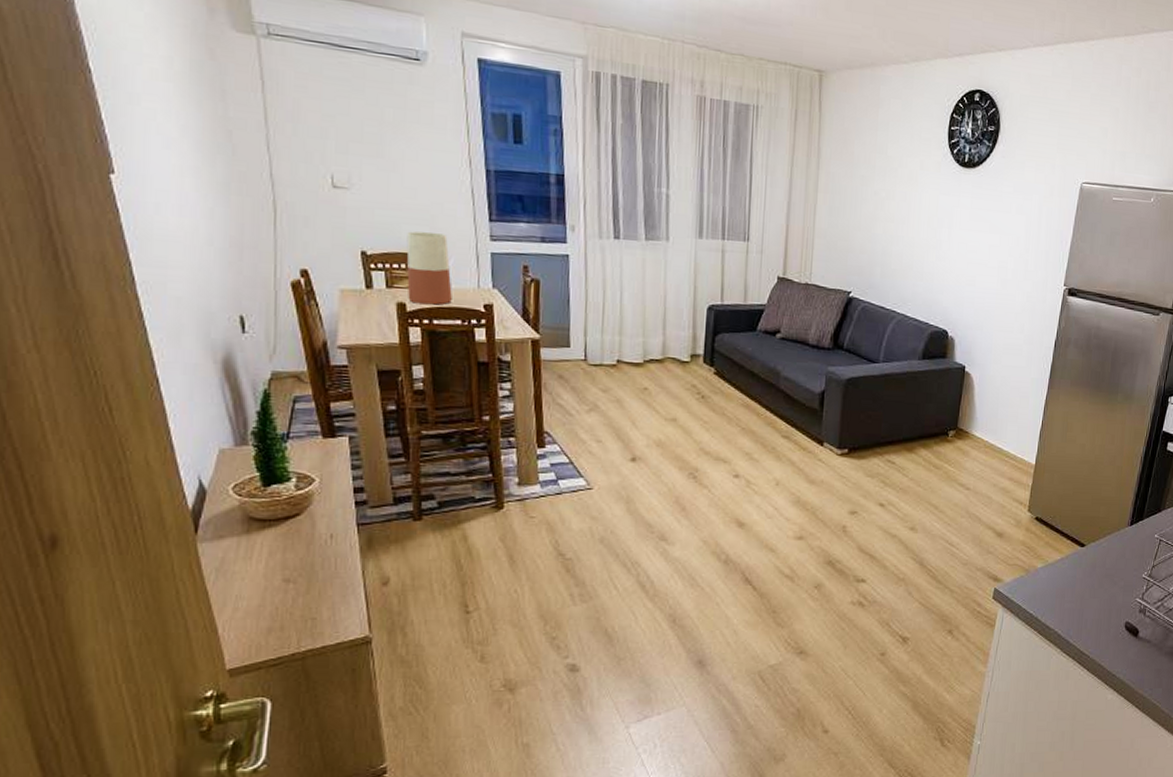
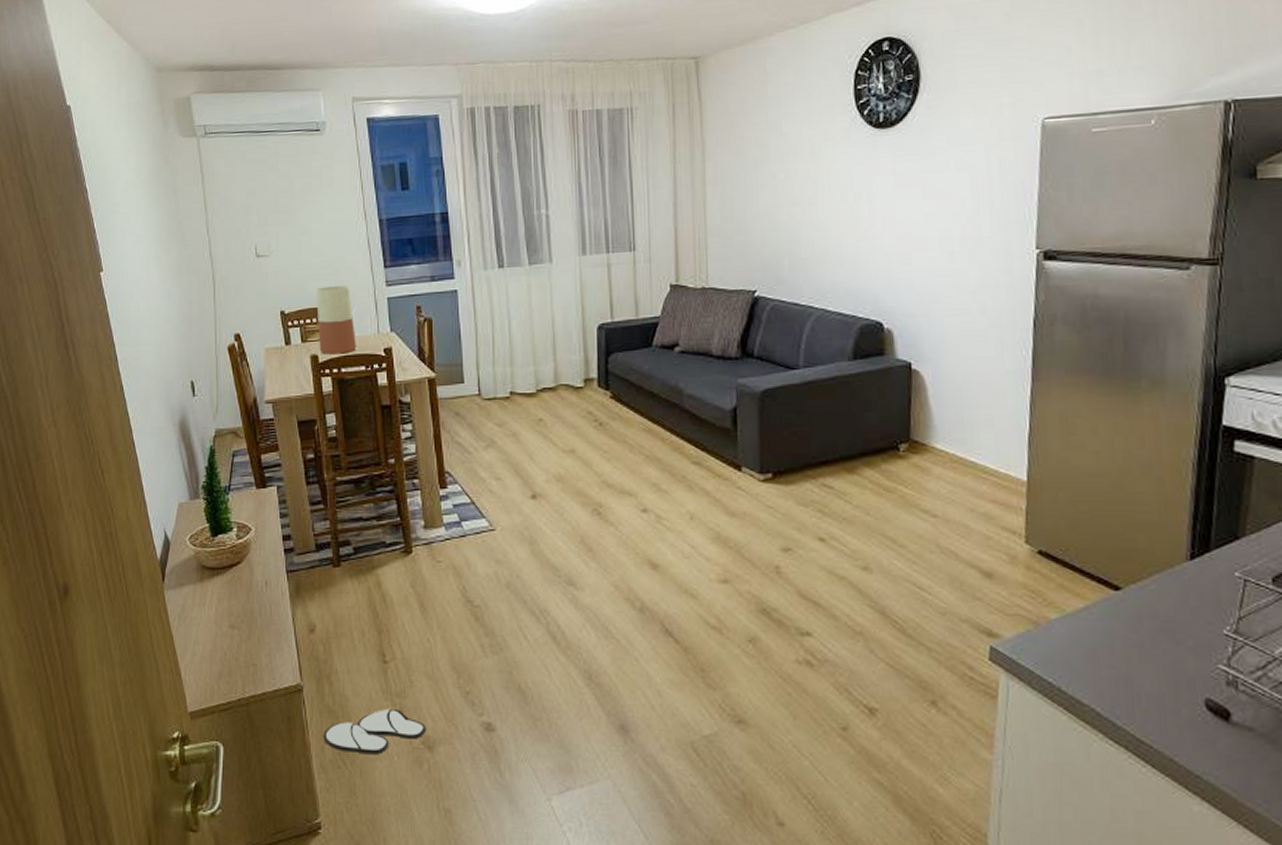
slippers: none [394,655,508,700] -> present [323,708,426,755]

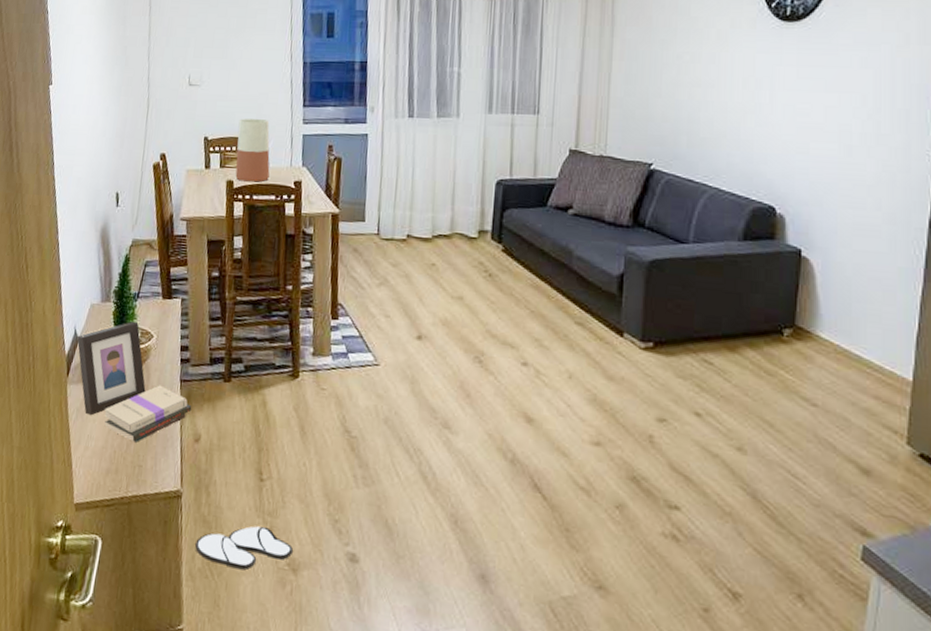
picture frame: none [168,517,250,620] -> present [77,322,146,416]
books: none [208,579,303,641] -> present [104,385,192,442]

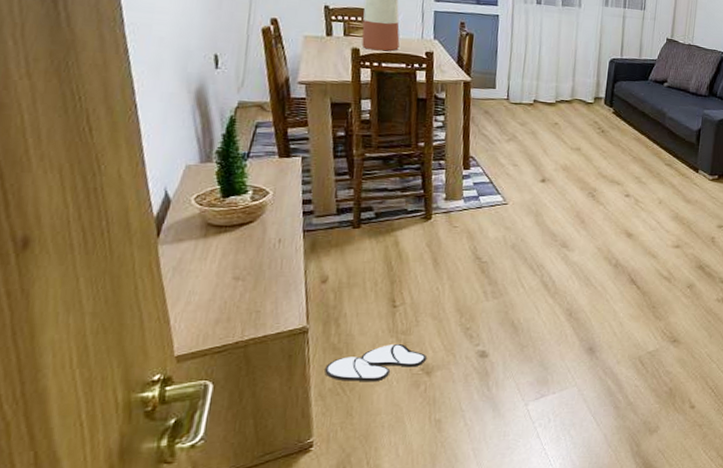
picture frame: present [77,322,146,416] -> none [169,180,262,272]
books: present [104,385,192,442] -> none [209,237,318,291]

